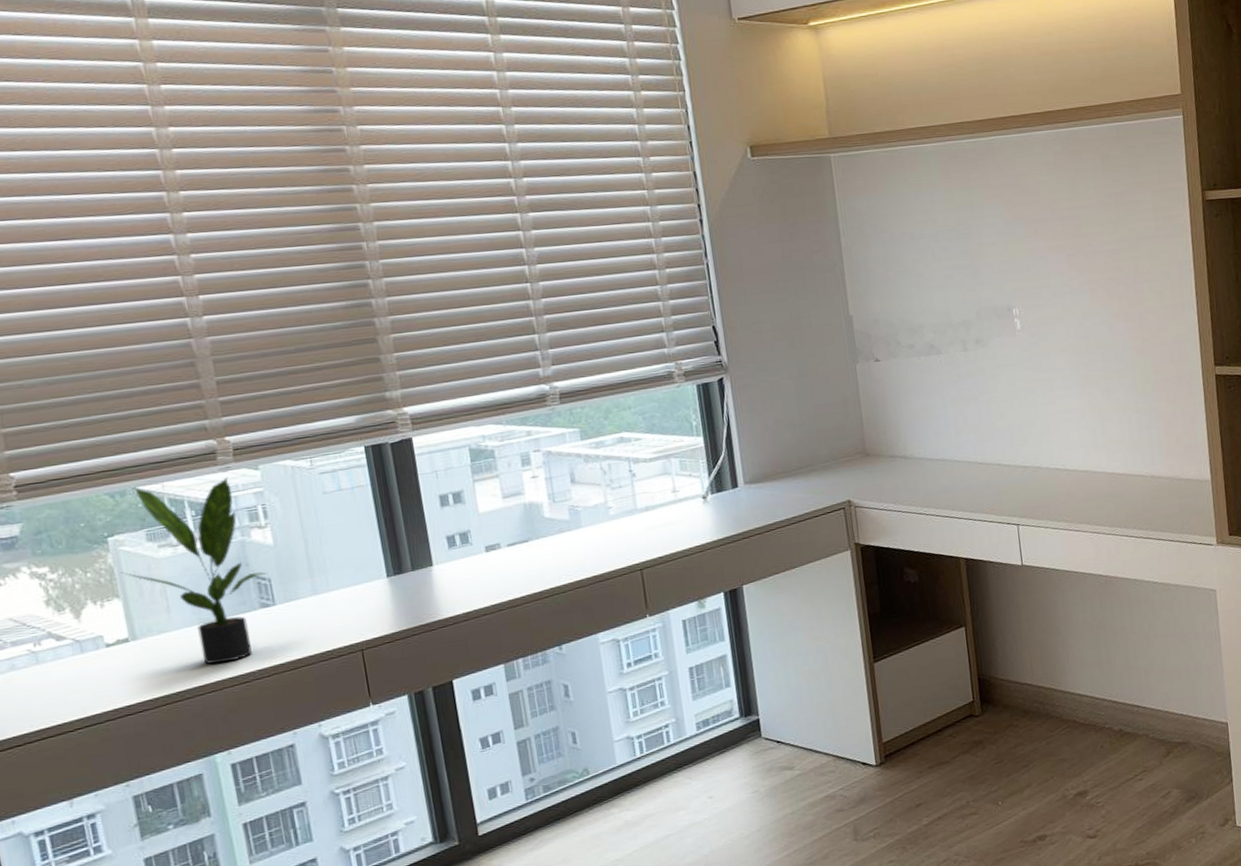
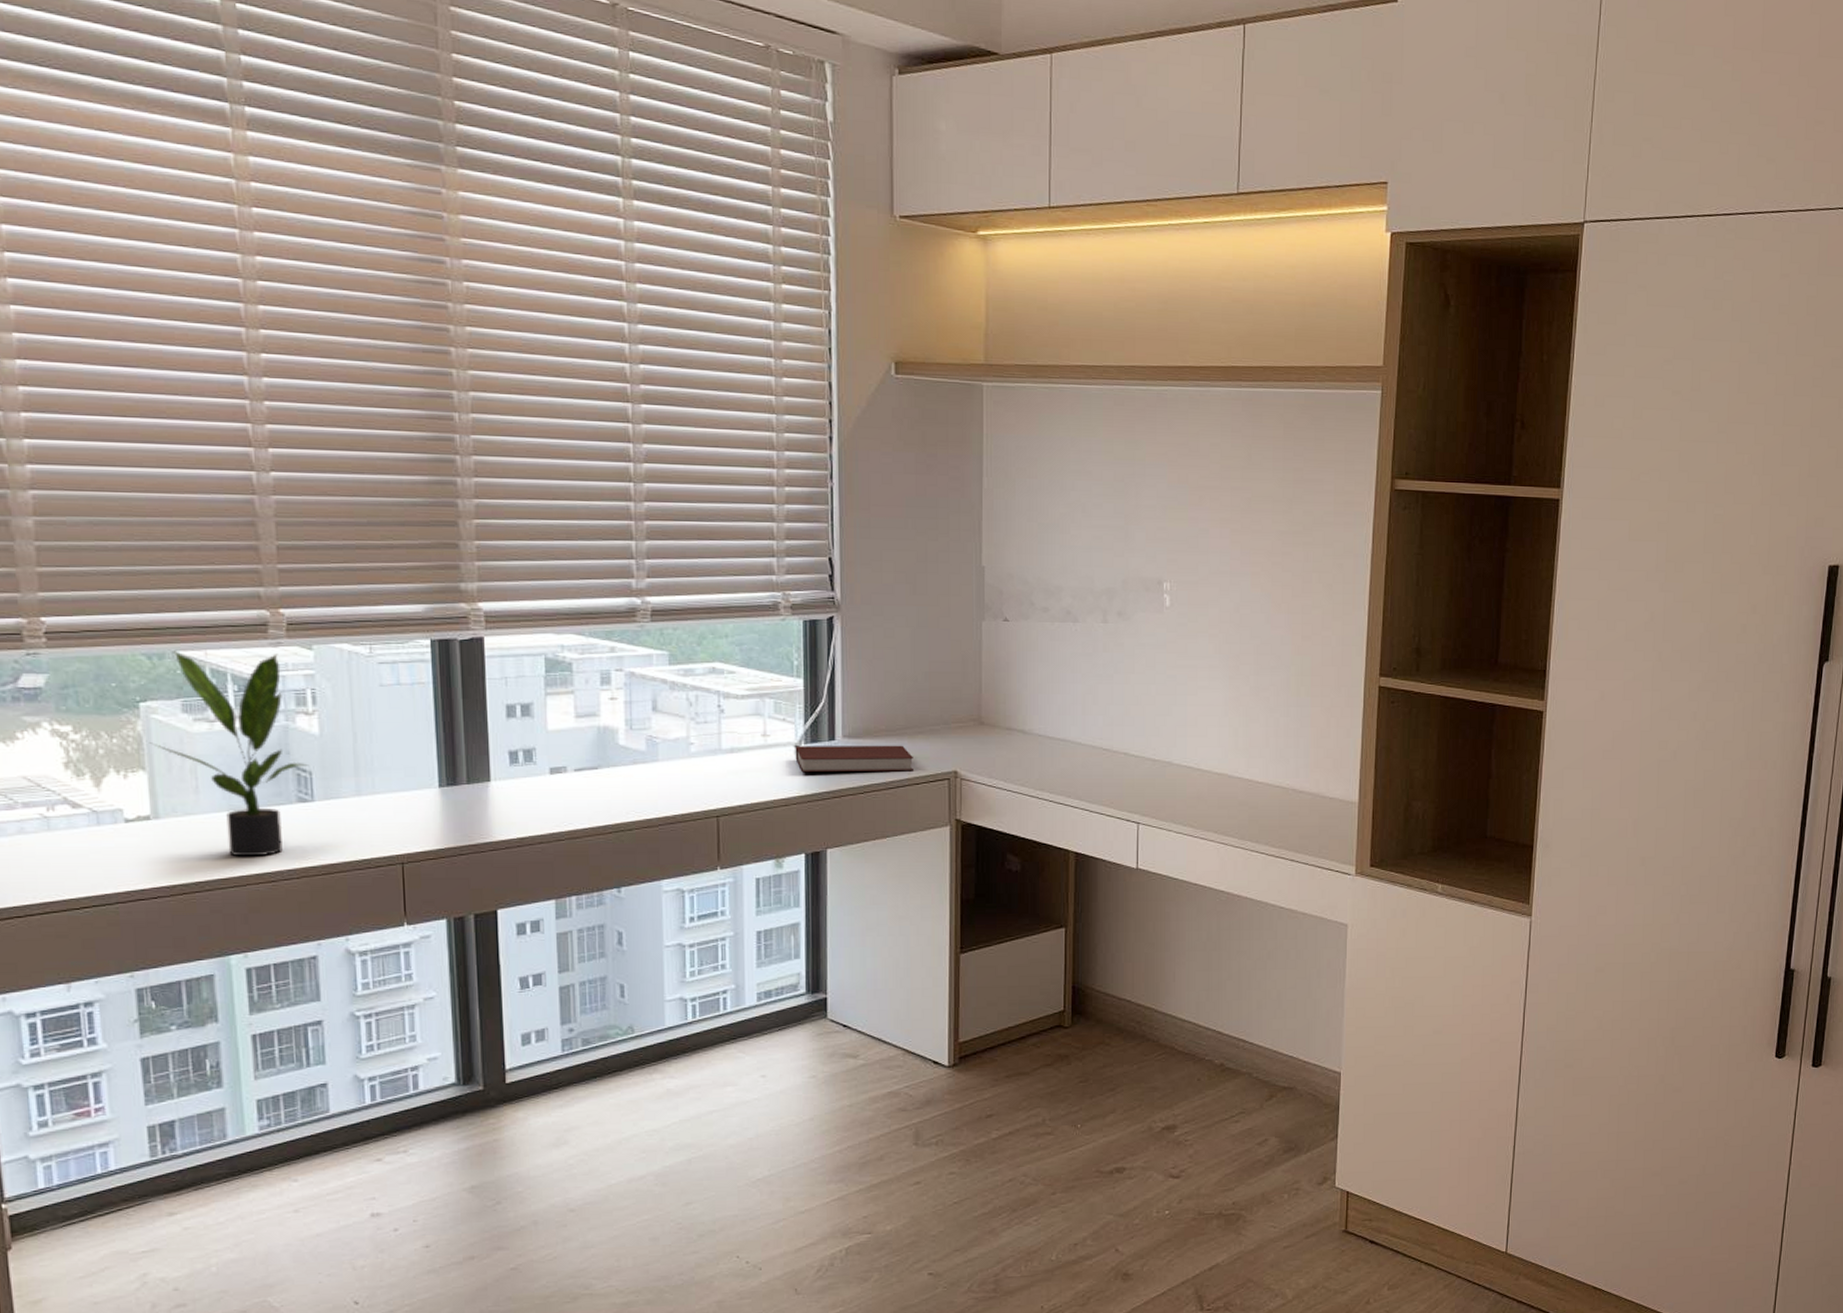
notebook: none [703,483,811,520] -> present [795,745,913,773]

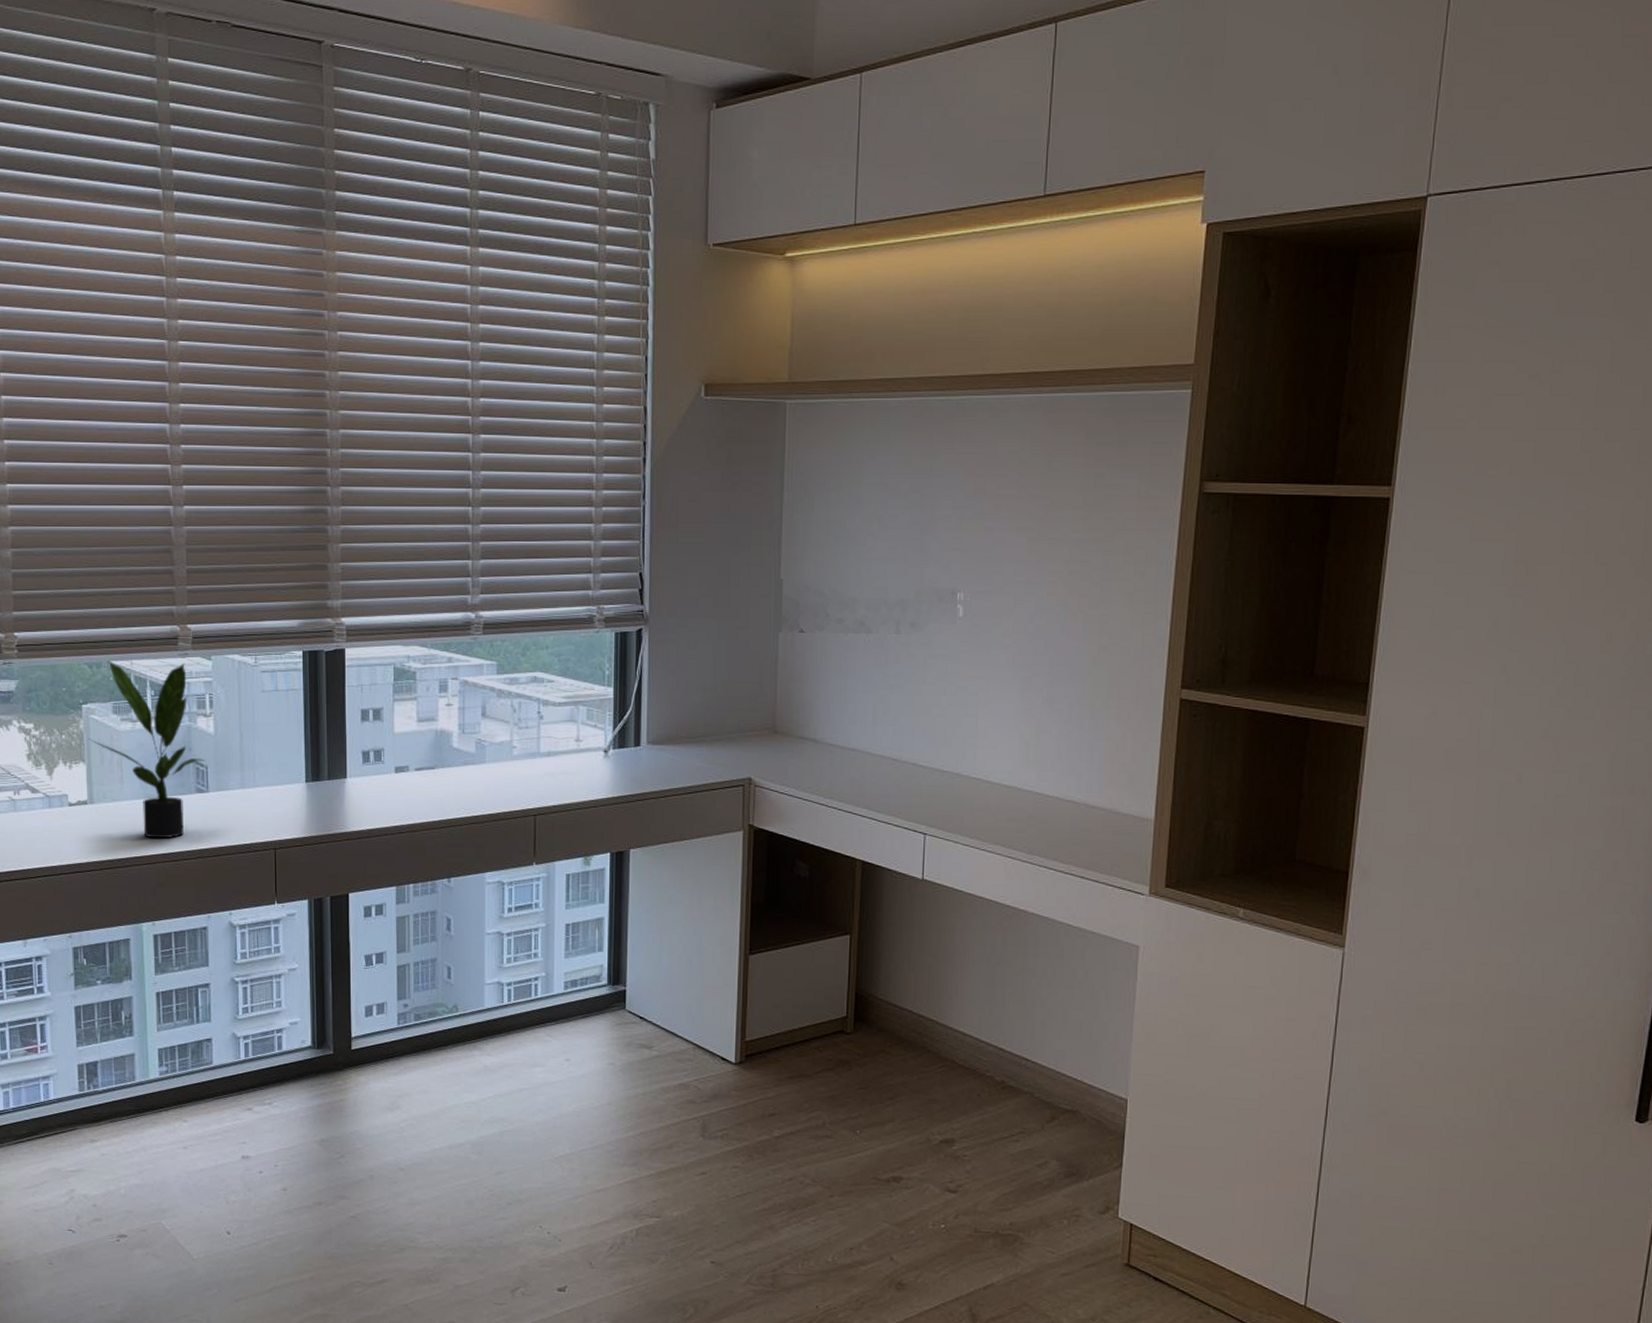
notebook: present [795,745,913,773] -> none [604,751,711,777]

